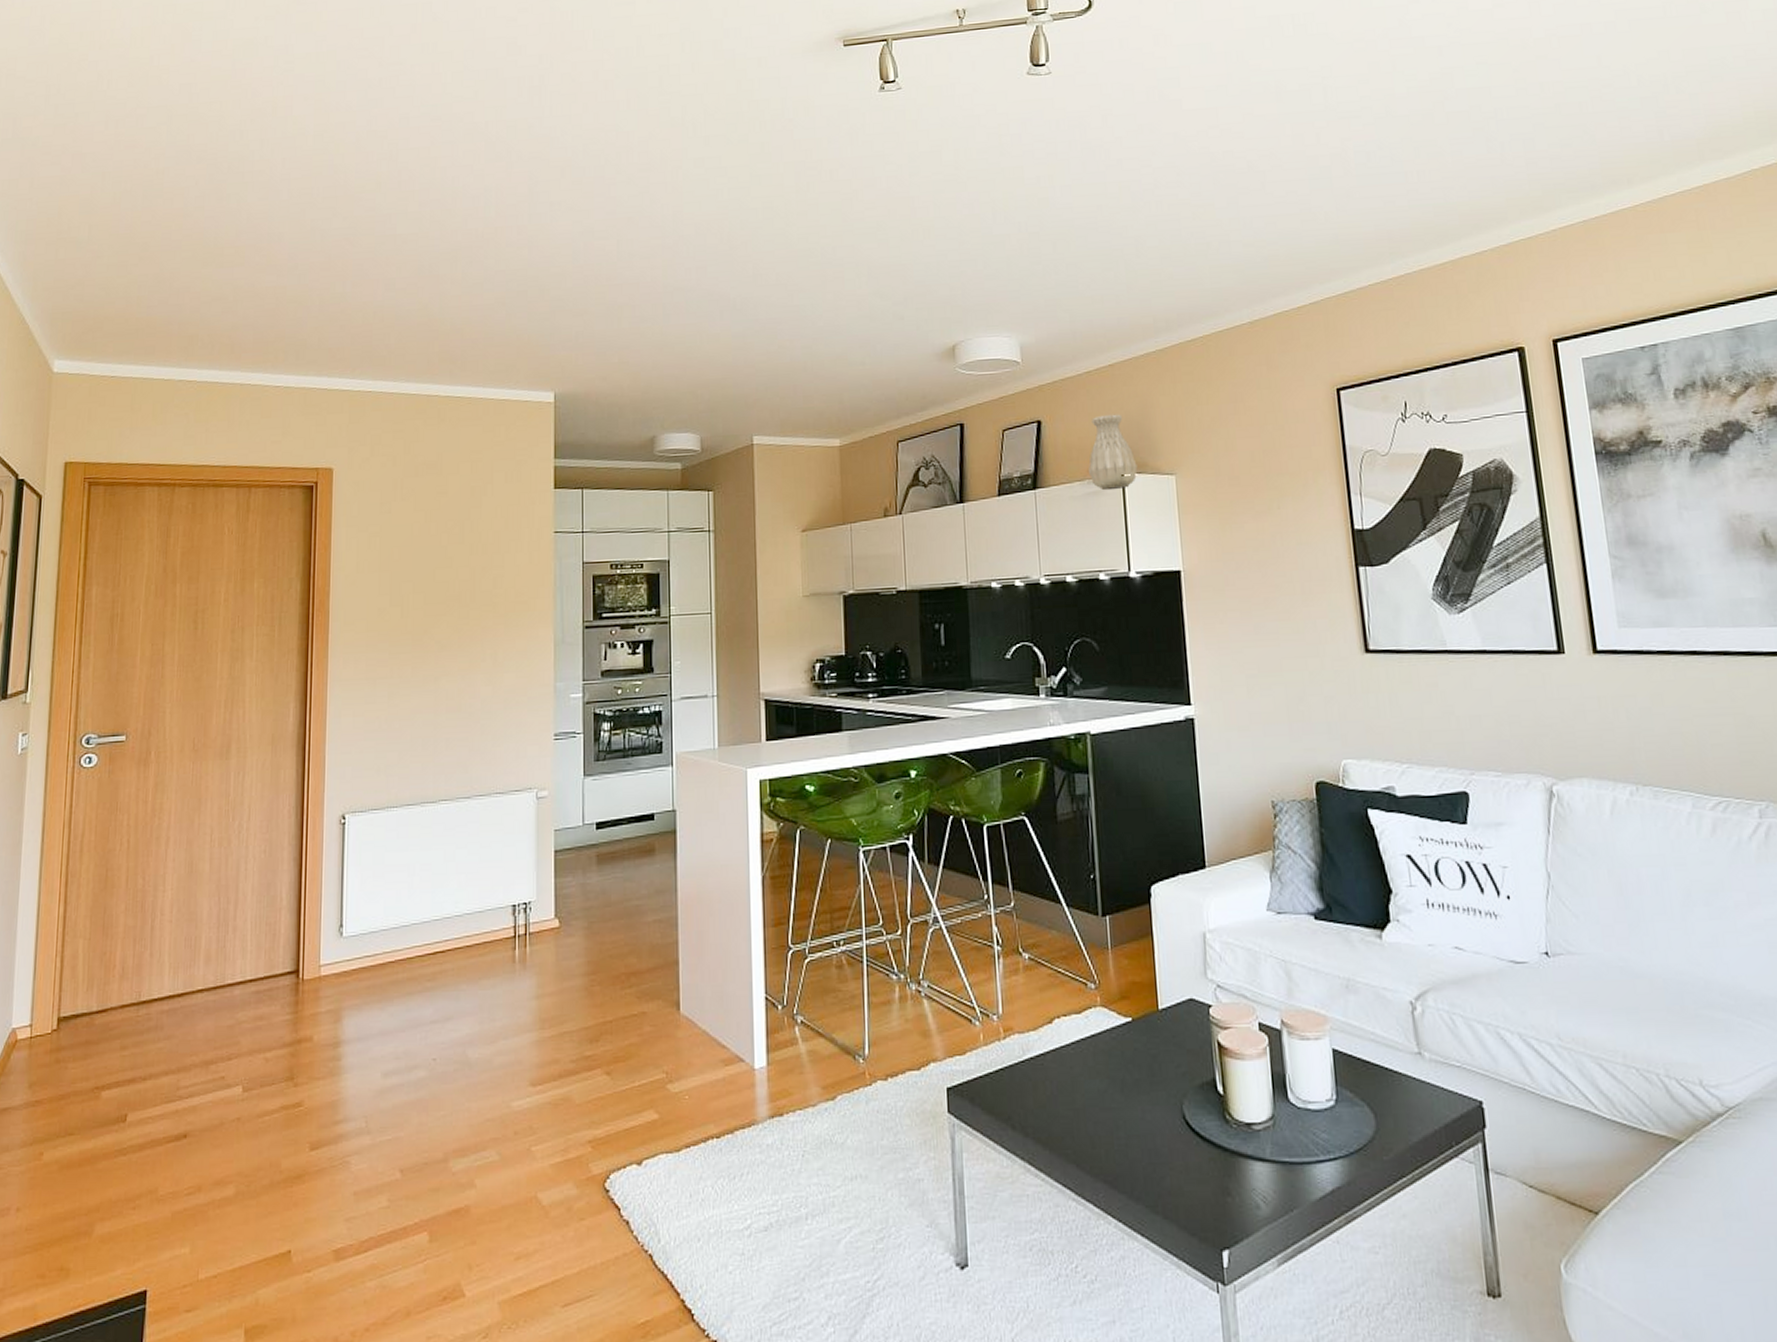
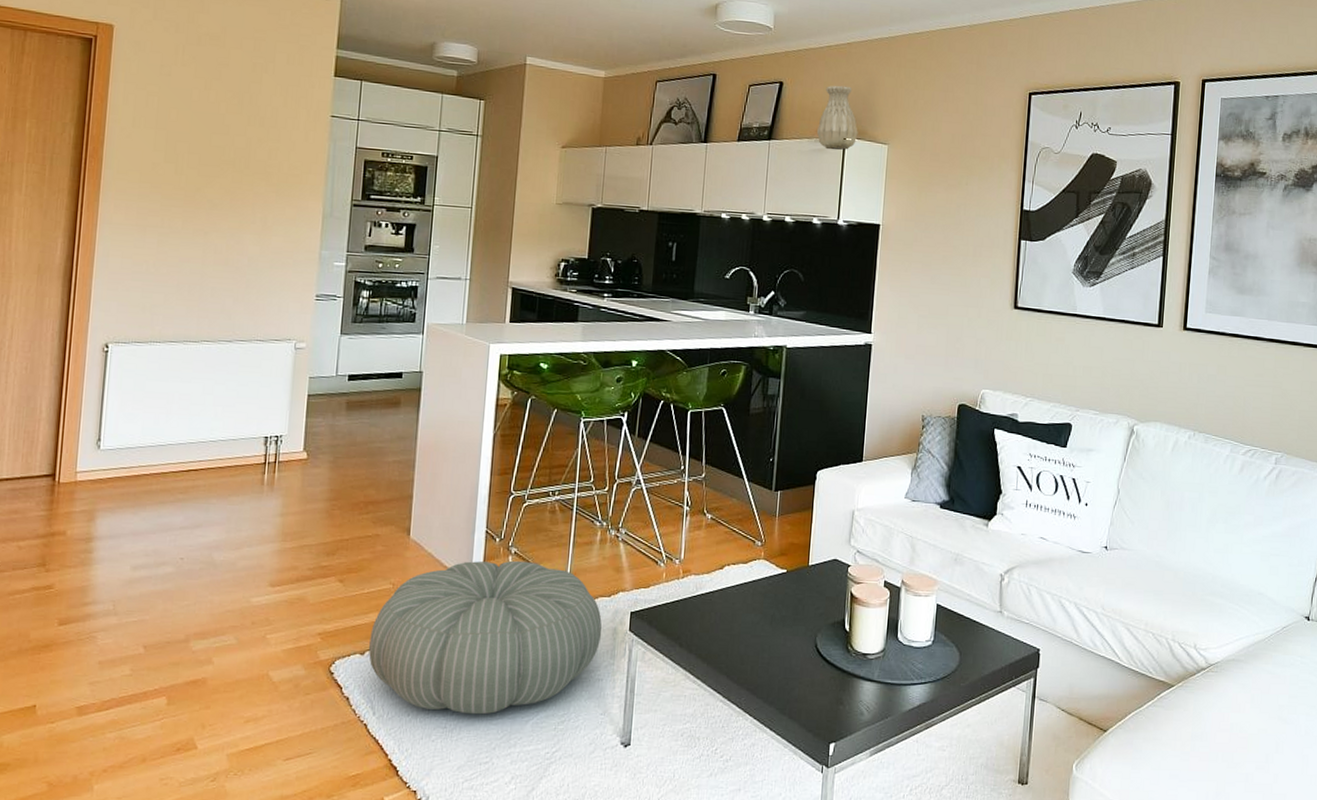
pouf: none [646,1031,916,1235] -> present [369,560,602,715]

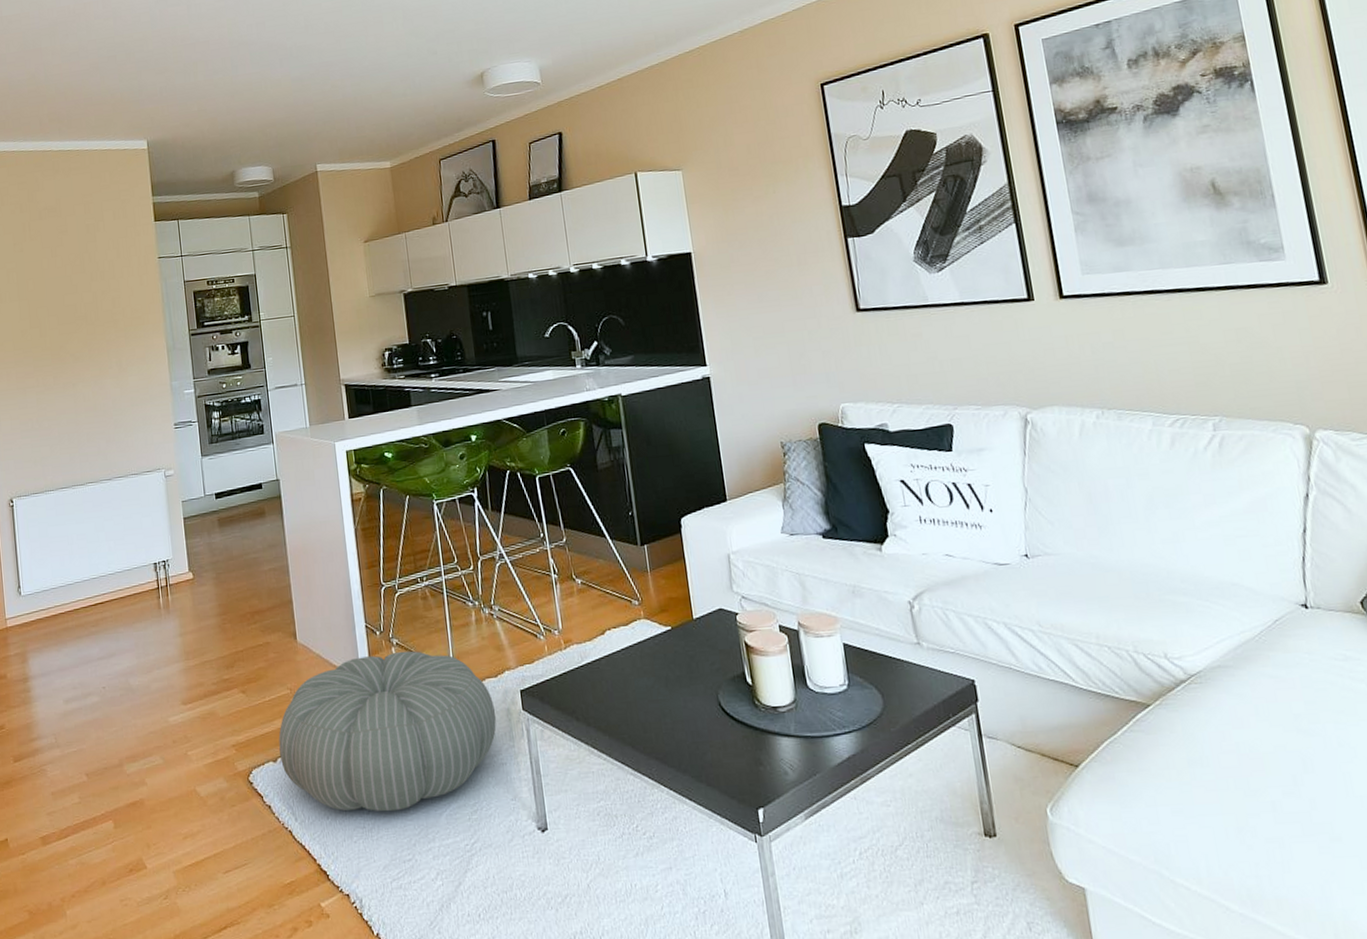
vase: present [816,85,858,151] -> none [605,121,649,189]

